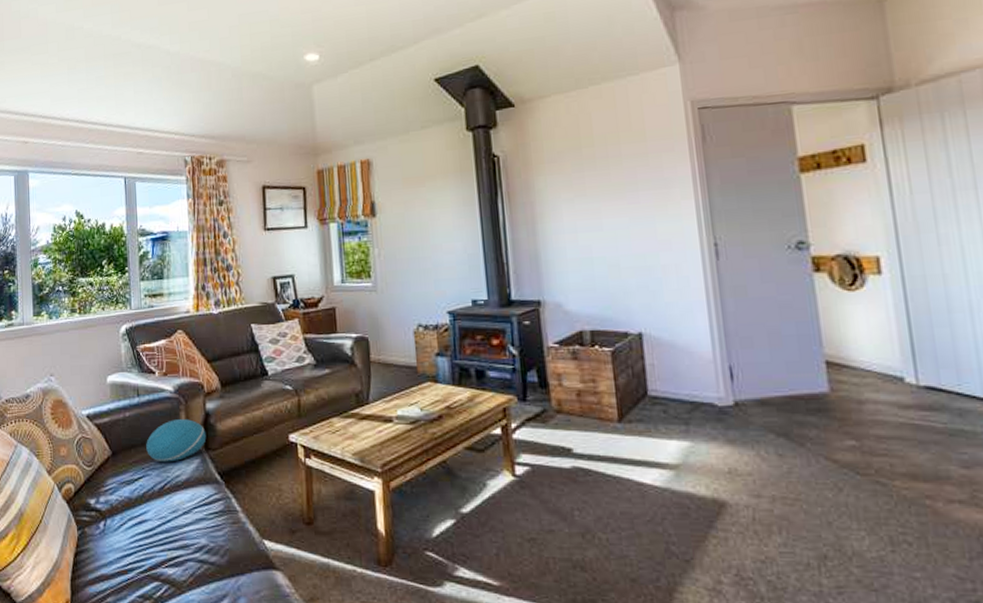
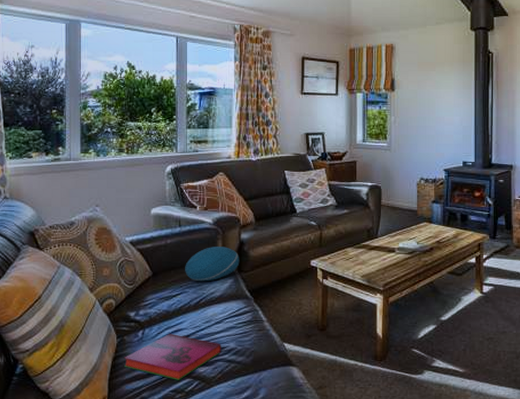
hardback book: none [86,525,192,584] -> present [124,333,222,380]

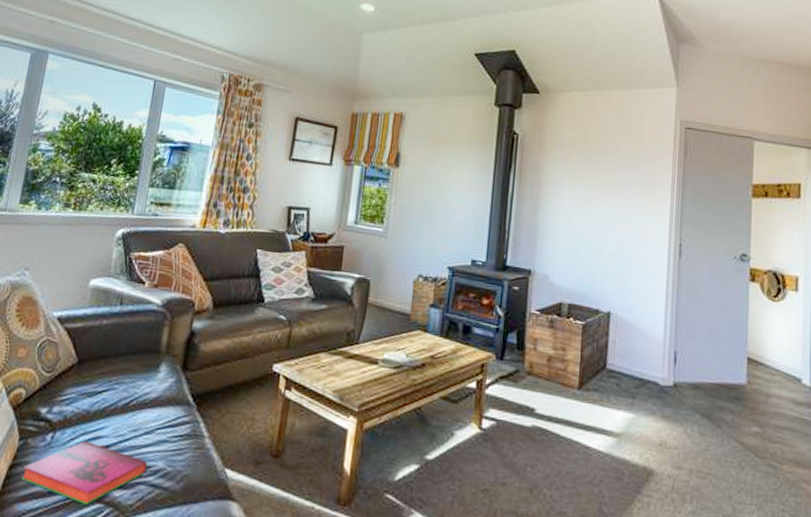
cushion: present [185,247,240,282] -> none [118,334,187,378]

